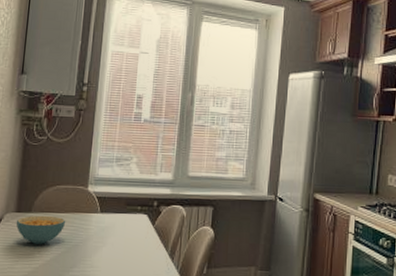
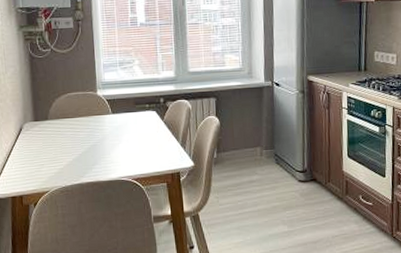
cereal bowl: present [16,215,66,244] -> none [35,121,82,148]

